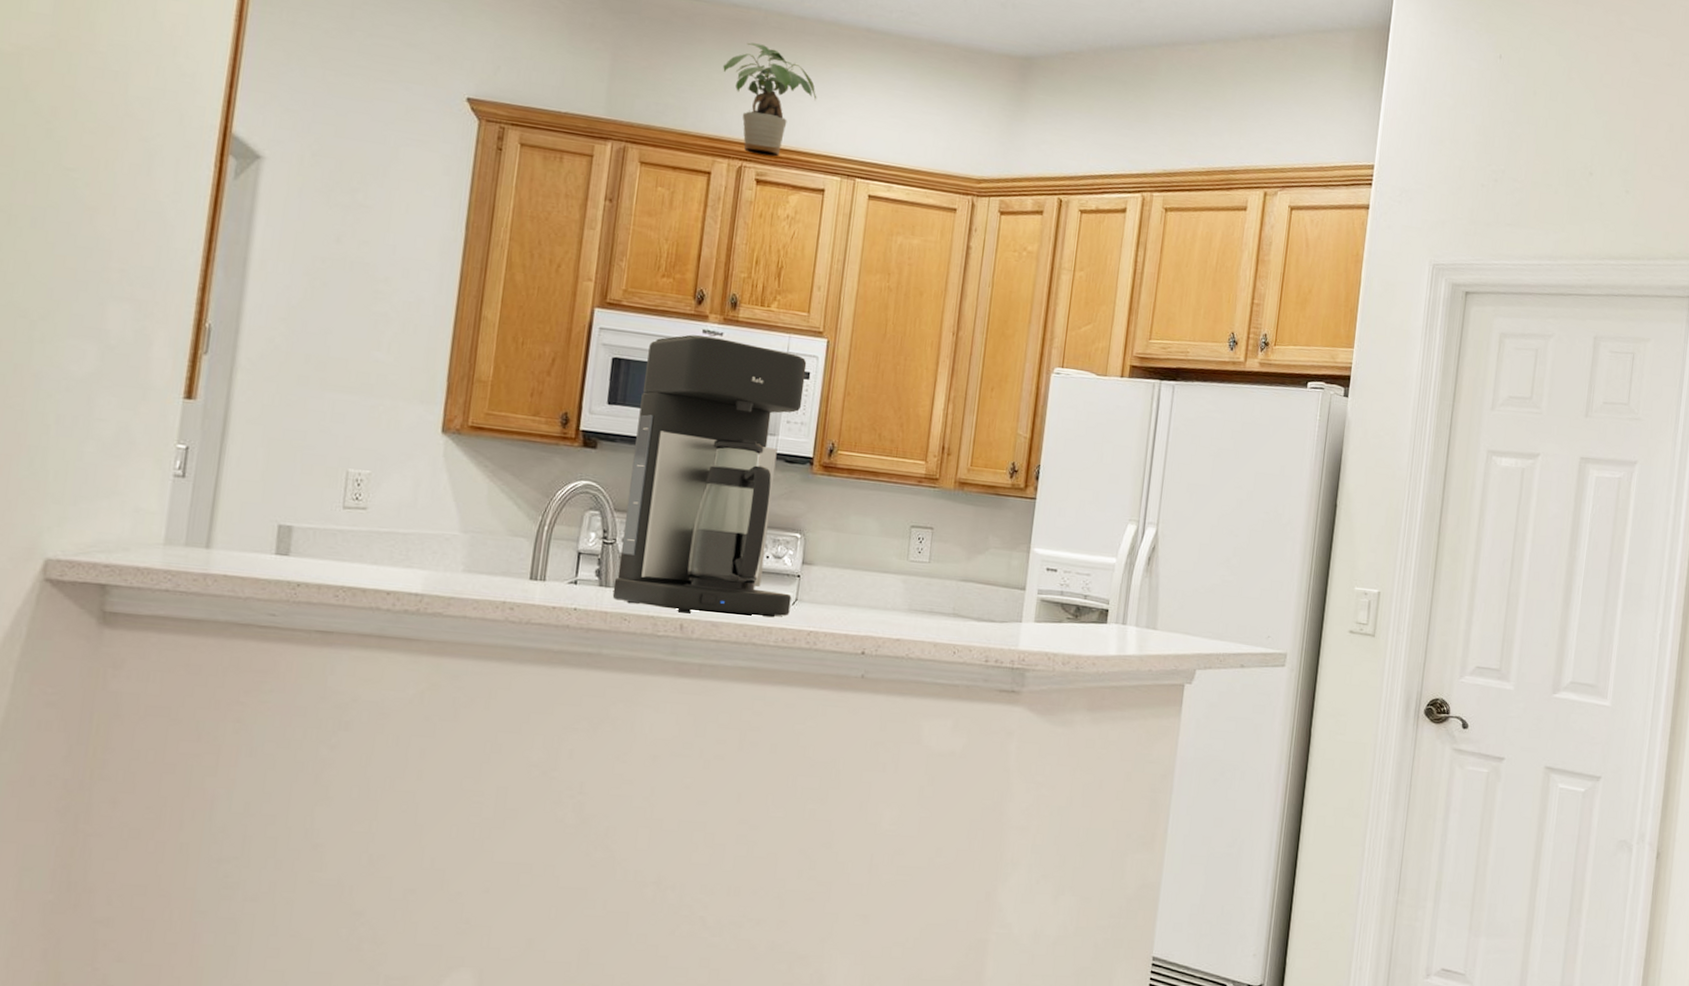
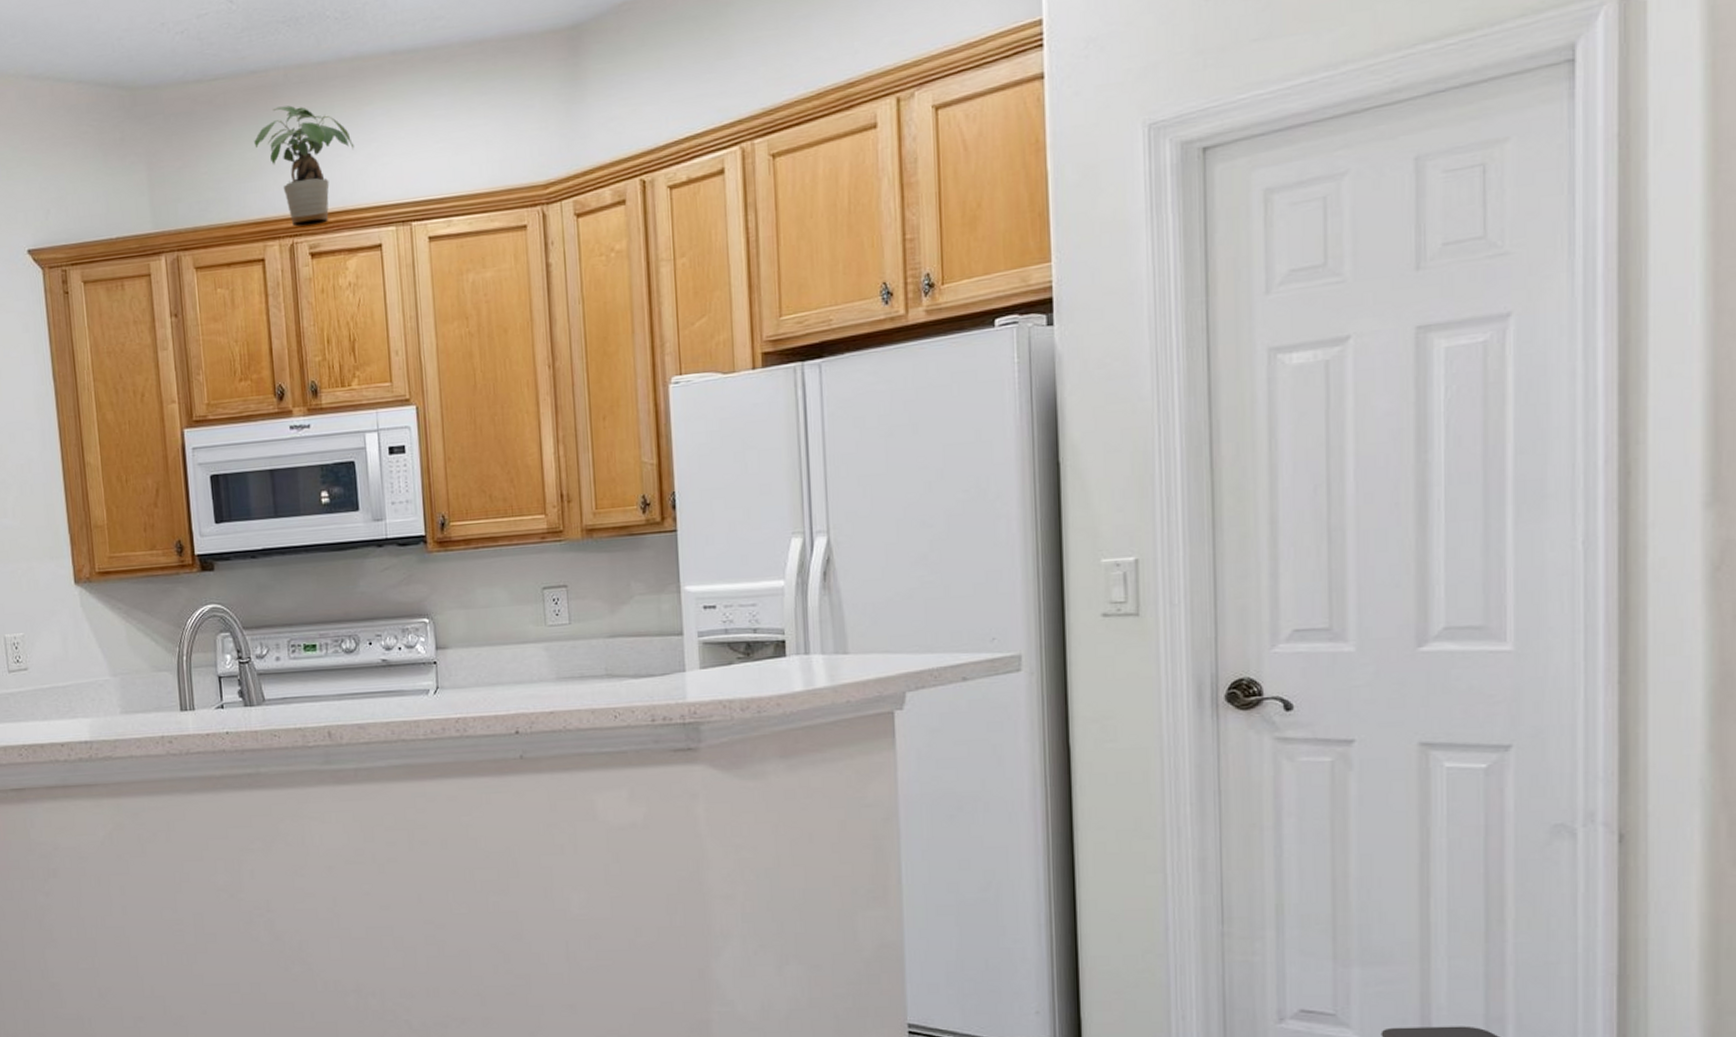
coffee maker: present [612,334,807,618] -> none [242,429,433,720]

